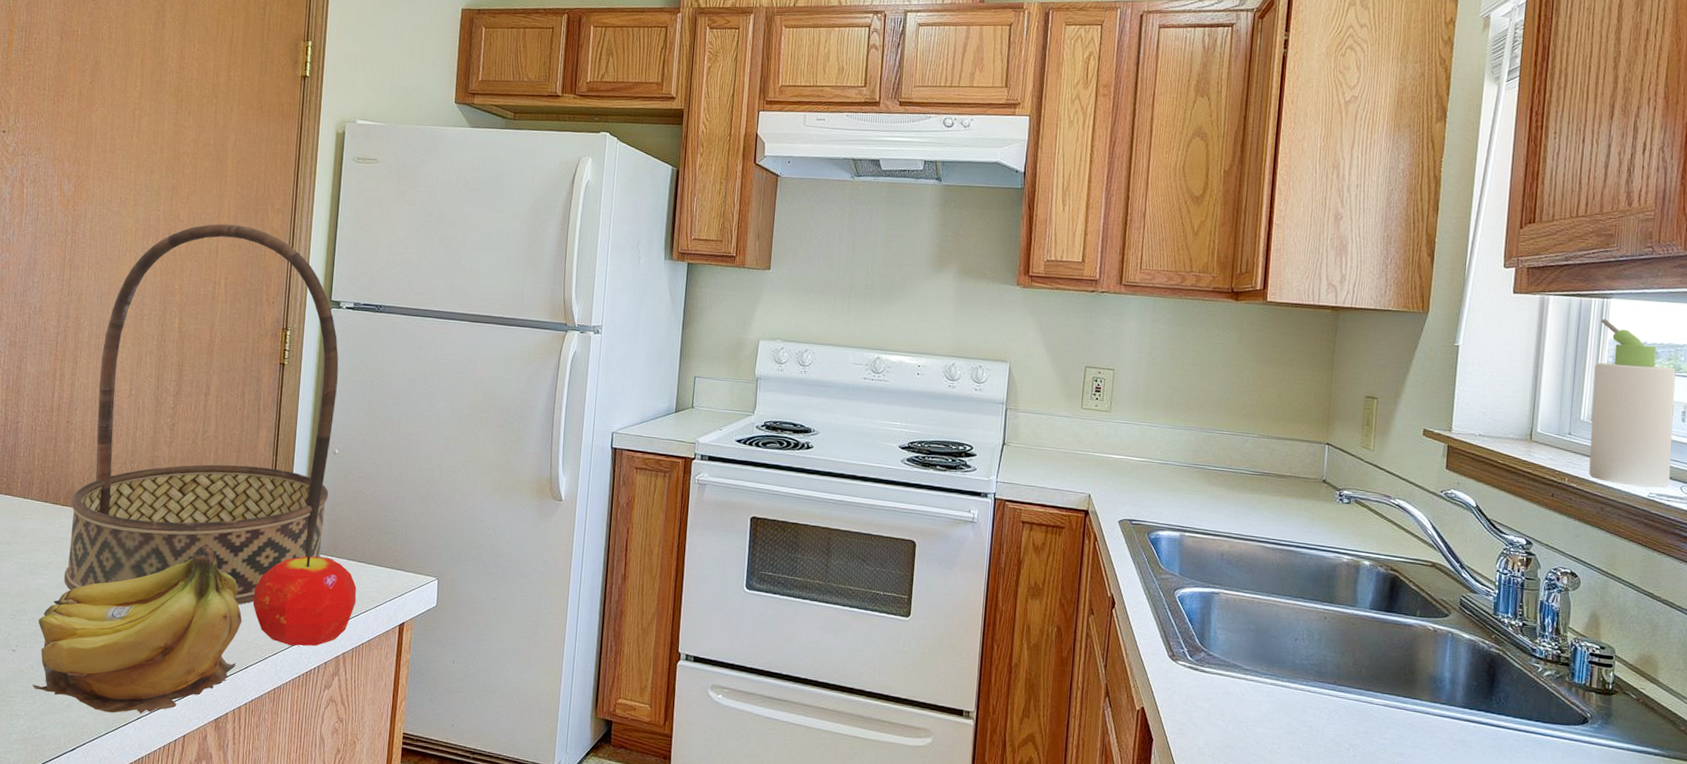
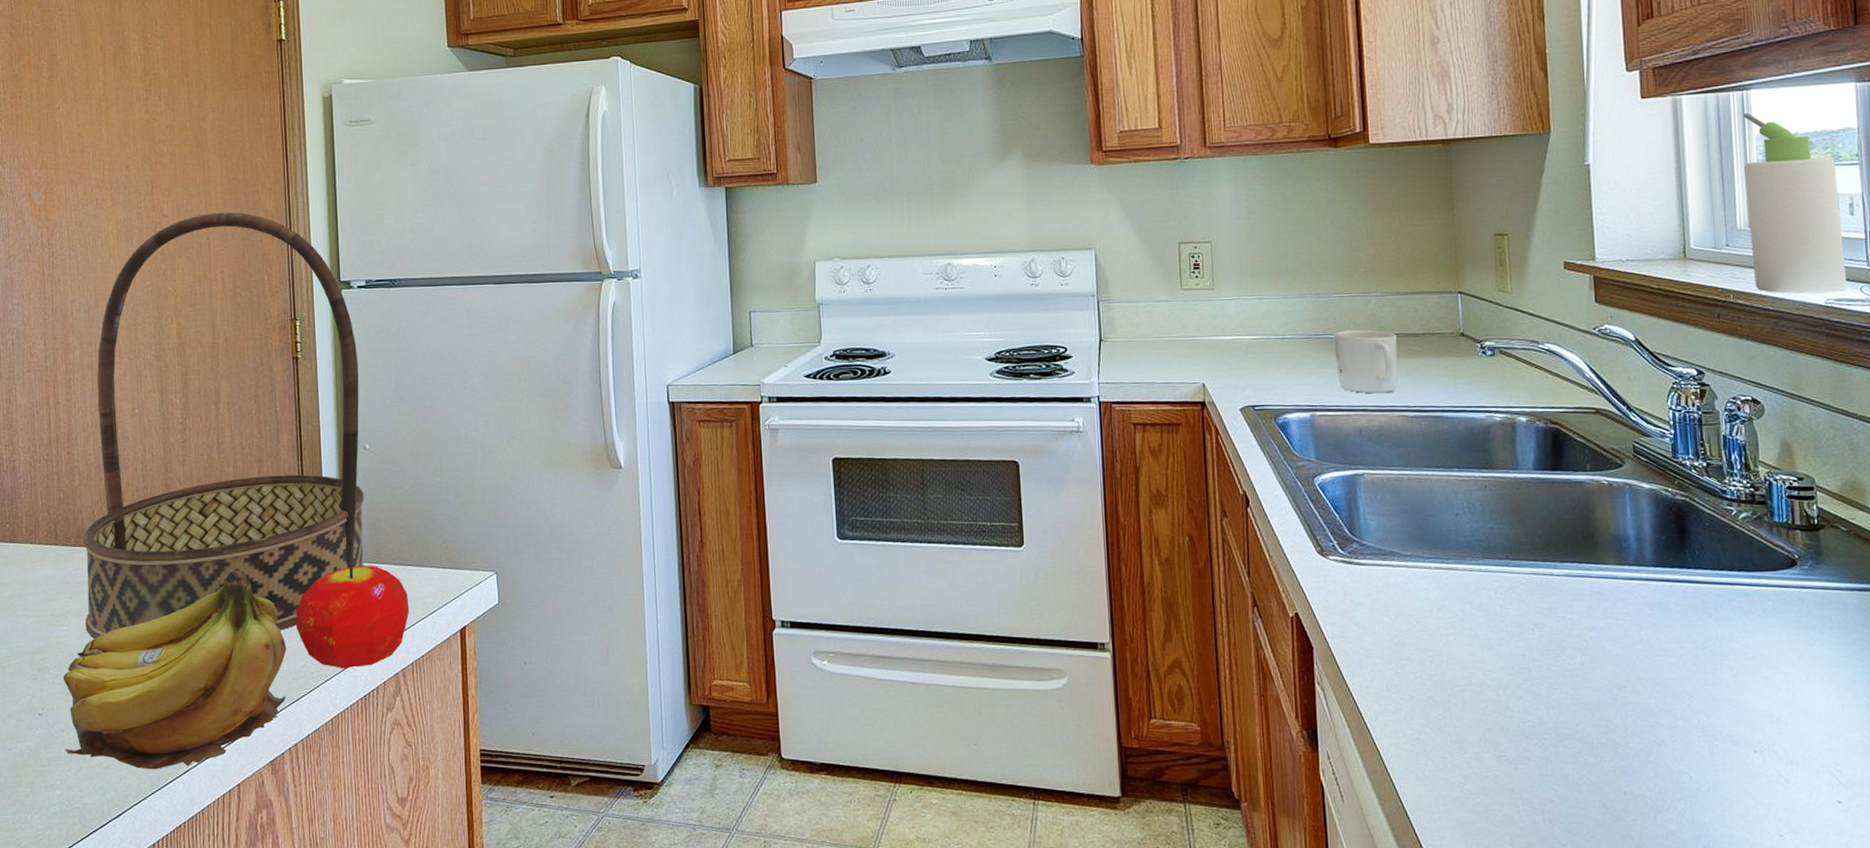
mug: none [1209,463,1267,524] -> present [1334,329,1399,394]

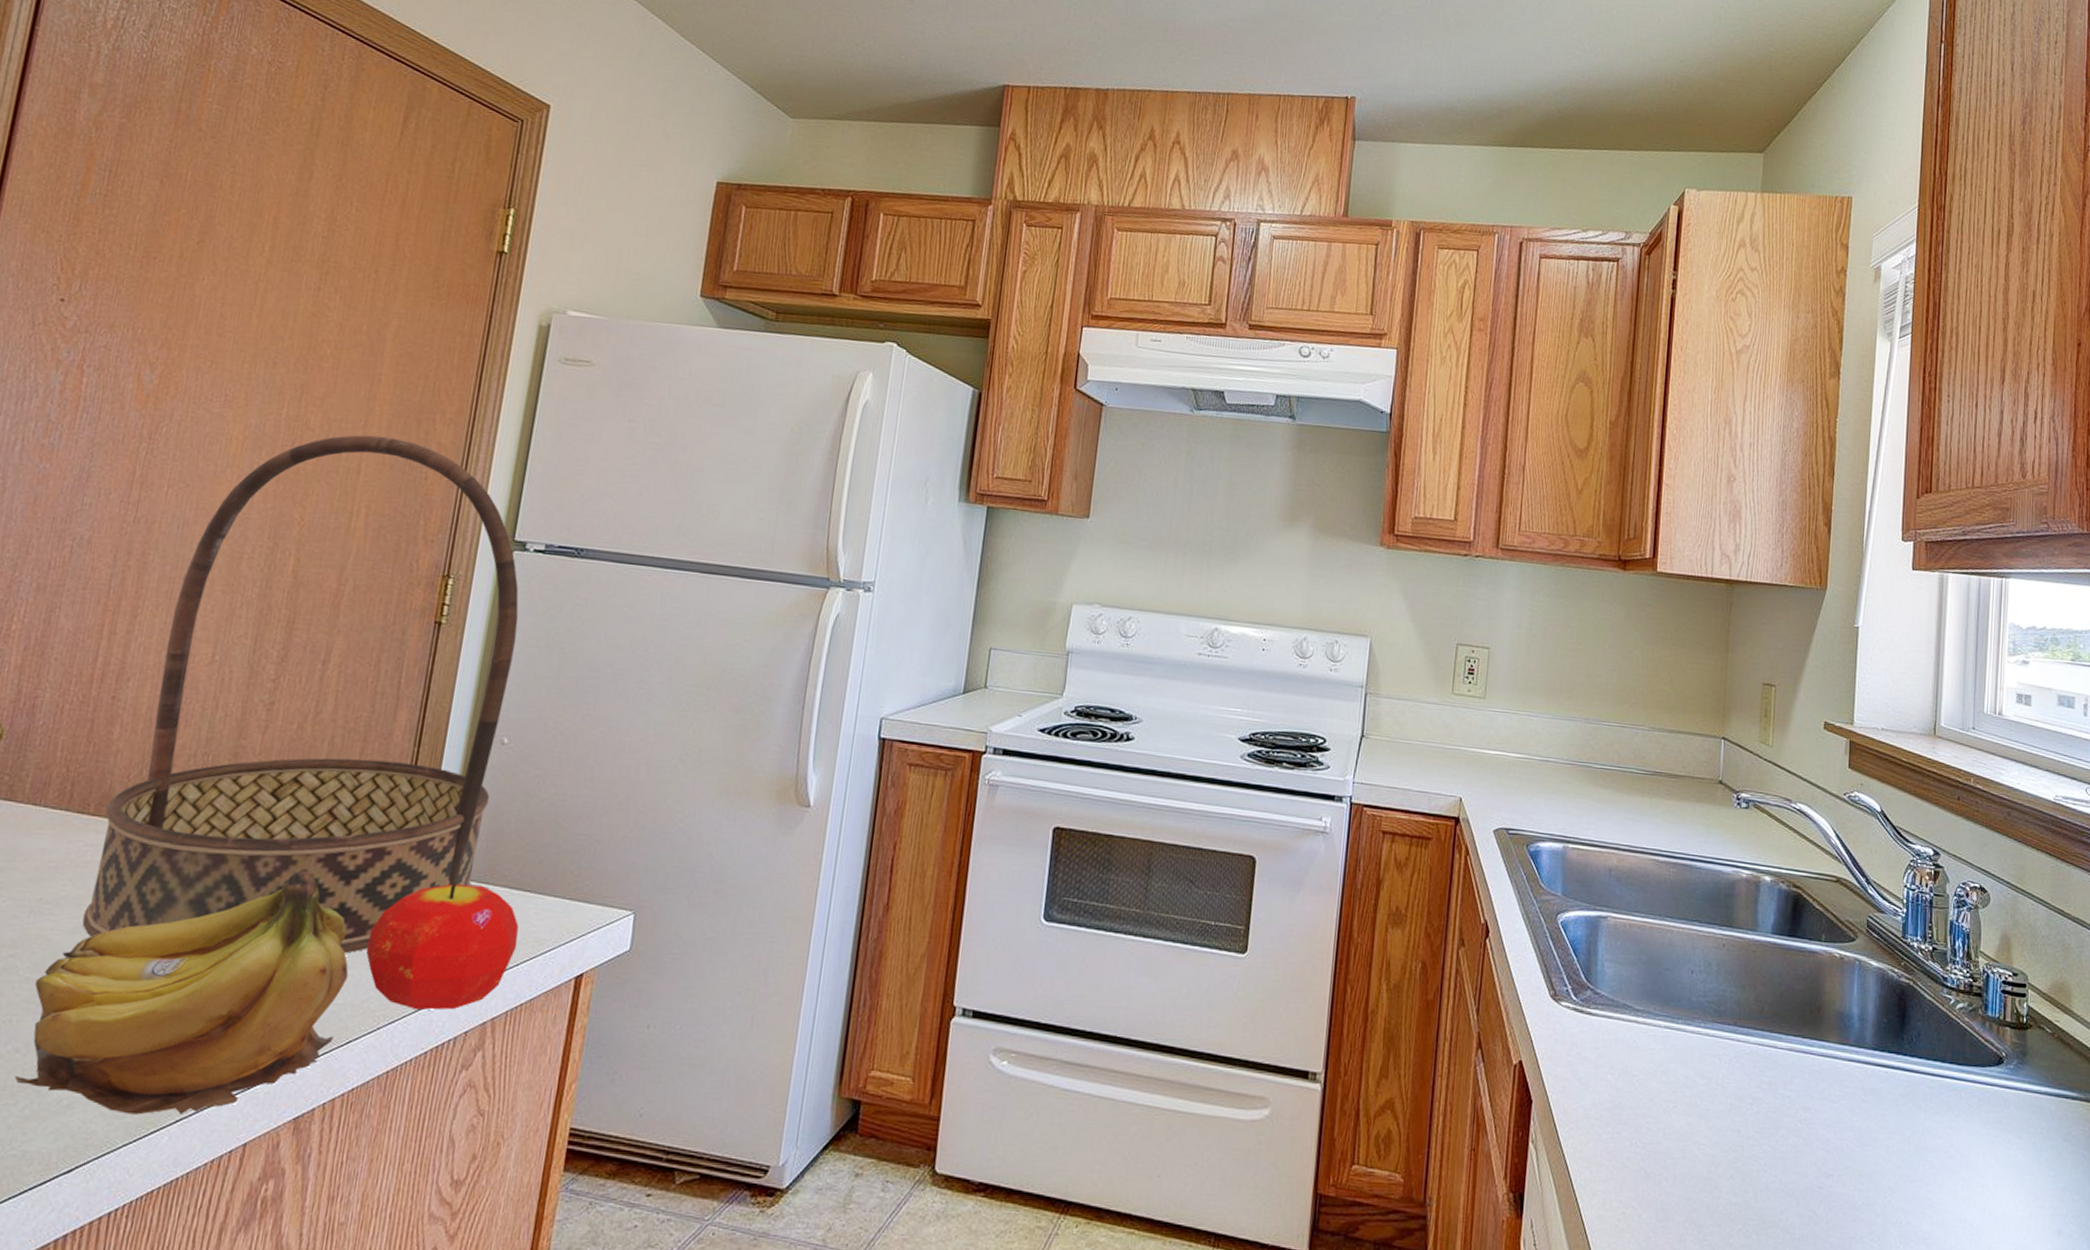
mug: present [1334,329,1399,394] -> none [1595,761,1659,834]
bottle: present [1743,112,1848,295] -> none [1994,600,2076,790]

